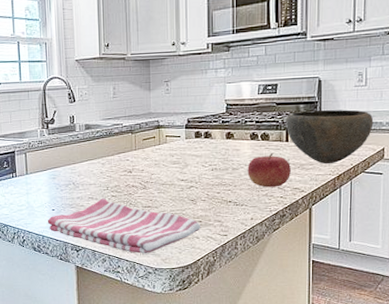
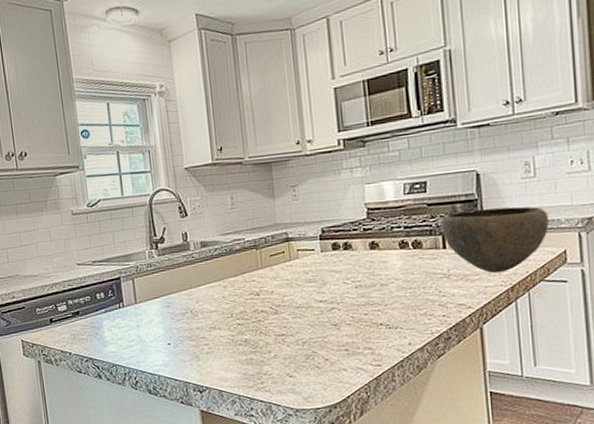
dish towel: present [47,198,200,254] -> none [163,327,348,393]
fruit: present [247,153,291,188] -> none [399,264,453,305]

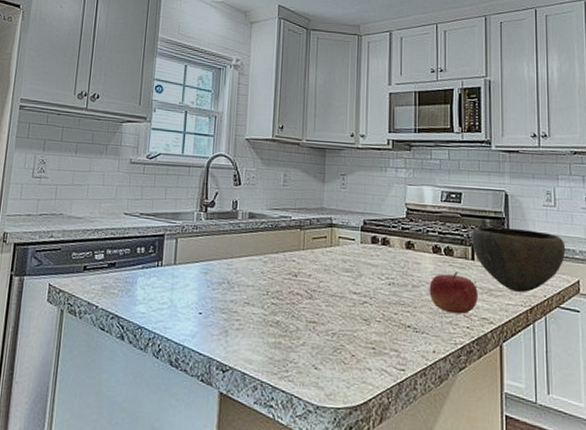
fruit: none [399,264,453,305] -> present [429,272,478,314]

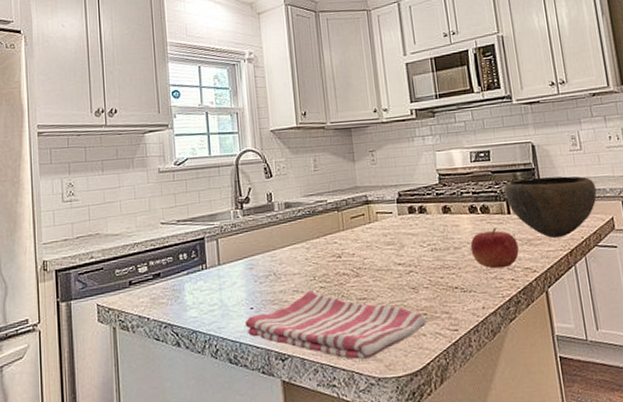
dish towel: none [191,305,374,385] -> present [245,290,426,360]

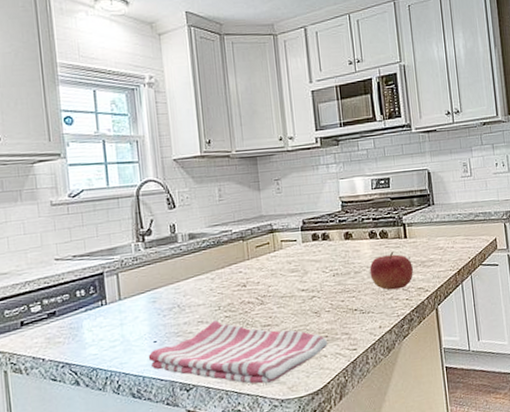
bowl: present [503,176,597,239] -> none [401,201,484,260]

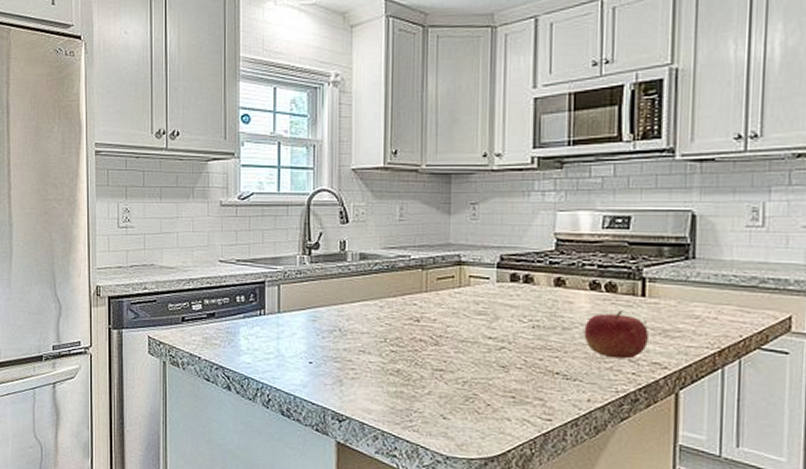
dish towel: present [148,320,327,384] -> none [301,353,513,435]

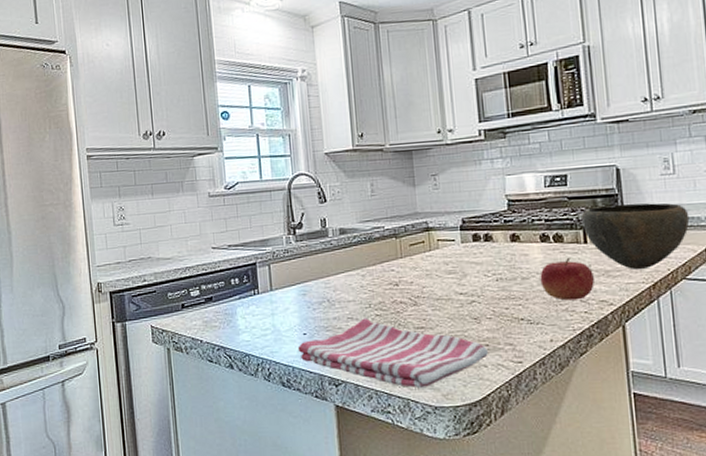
dish towel: none [301,353,513,435] -> present [298,318,488,389]
bowl: none [641,256,775,333] -> present [581,203,690,270]

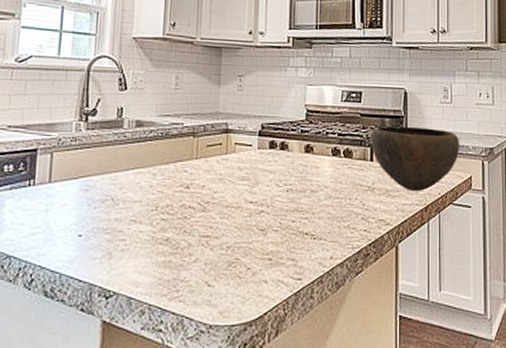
dish towel: present [298,318,488,389] -> none [69,222,270,304]
fruit: present [540,258,594,301] -> none [327,174,376,217]

